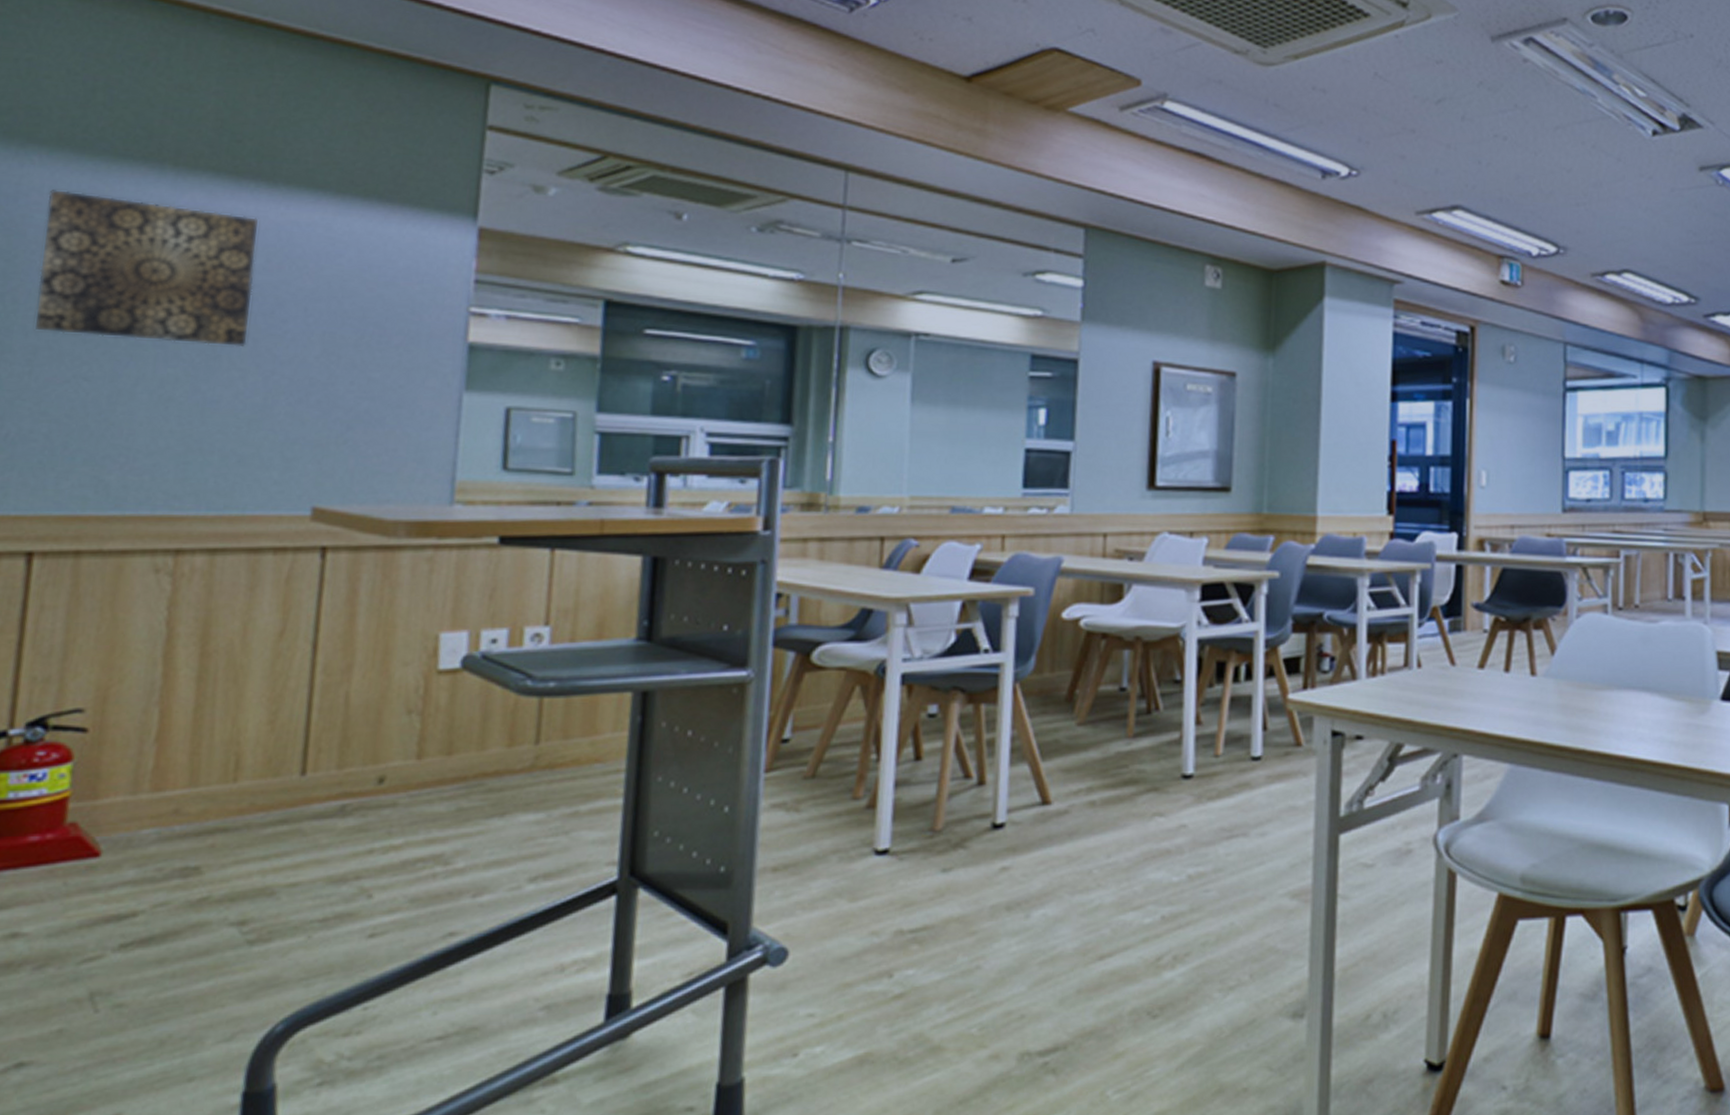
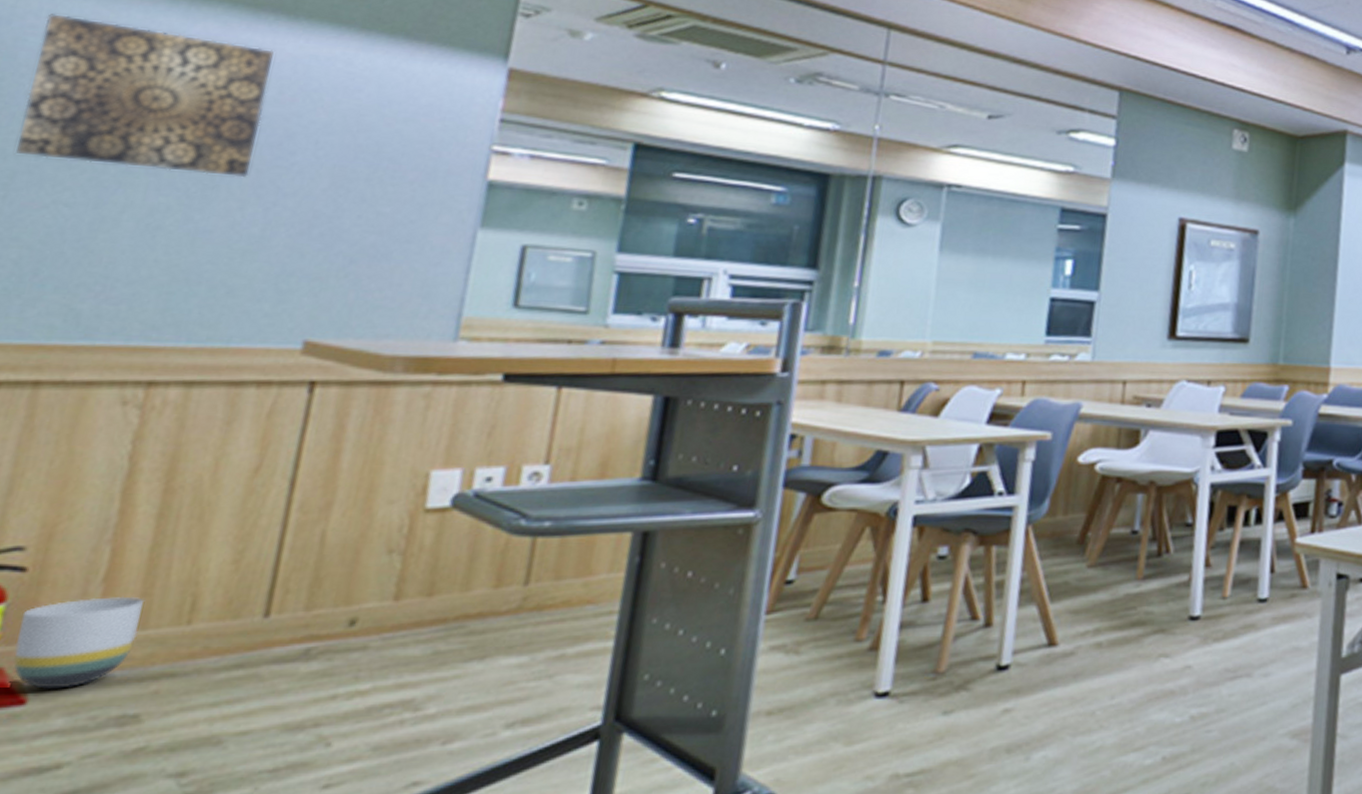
planter: none [85,755,194,842] -> present [13,596,145,689]

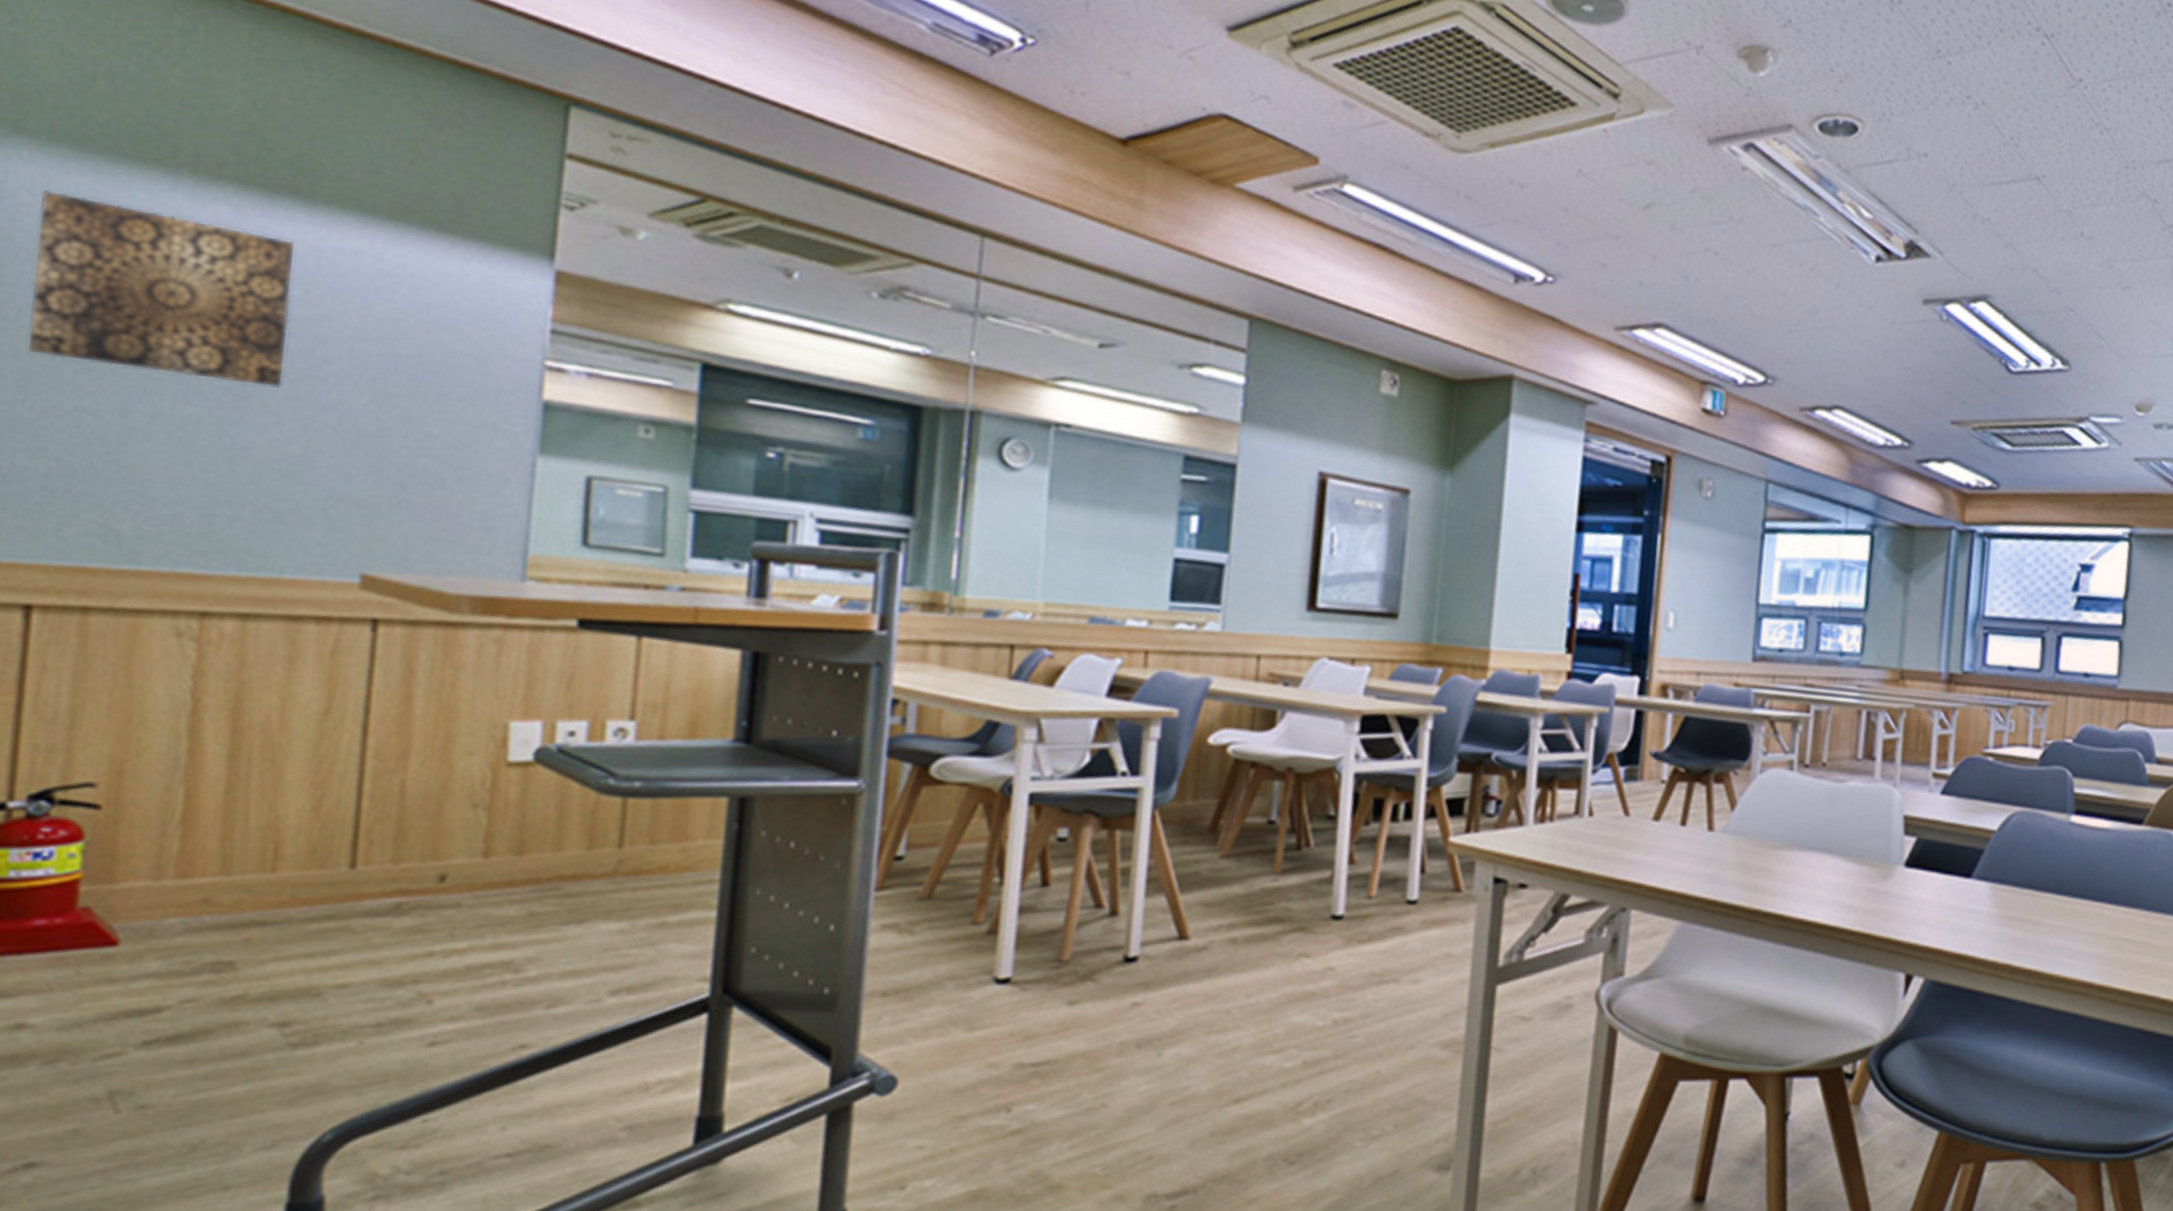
planter: present [13,596,145,689] -> none [99,839,226,932]

